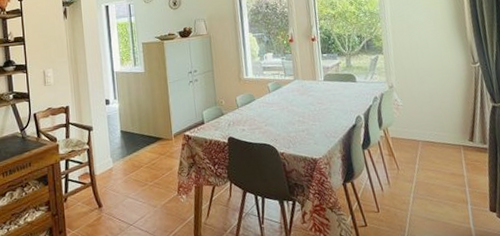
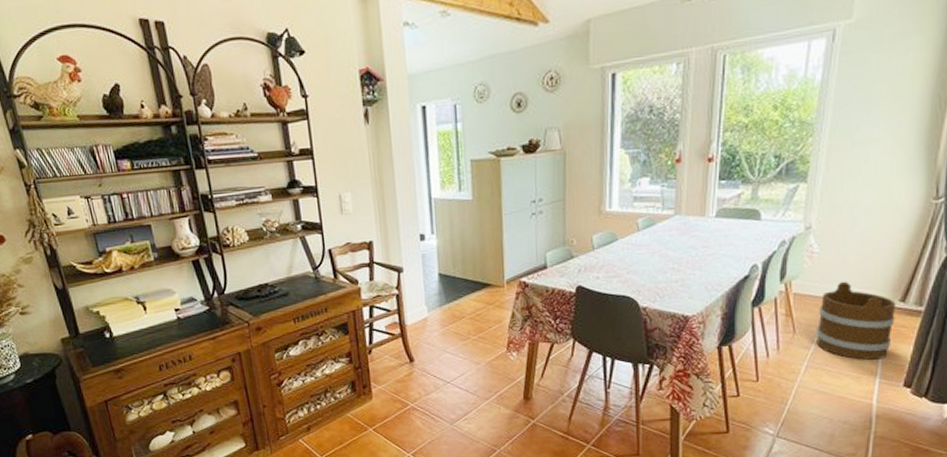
bucket: none [412,126,472,190] -> present [816,281,896,360]

